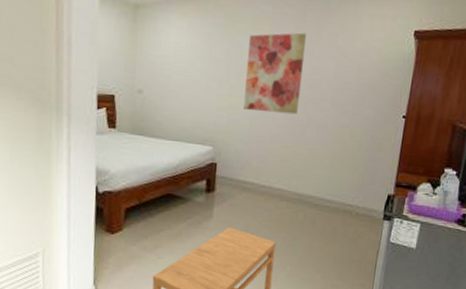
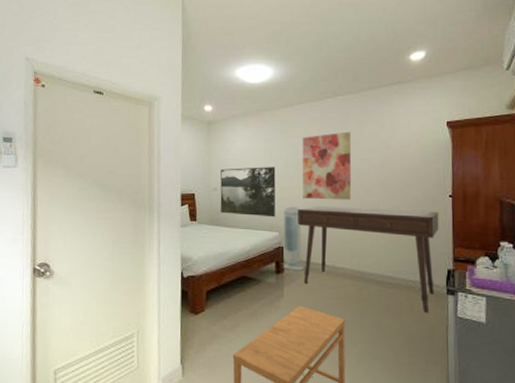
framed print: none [145,66,215,129] -> present [220,167,276,217]
air purifier: none [214,118,239,191] -> present [282,207,305,271]
desk: none [235,119,389,238] -> present [298,206,439,313]

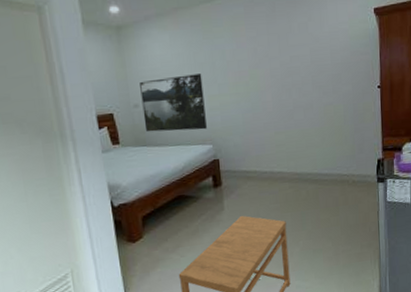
air purifier: present [282,207,305,271] -> none [215,115,243,182]
desk: present [298,206,439,313] -> none [230,103,369,203]
wall art: present [302,131,352,200] -> none [227,26,285,106]

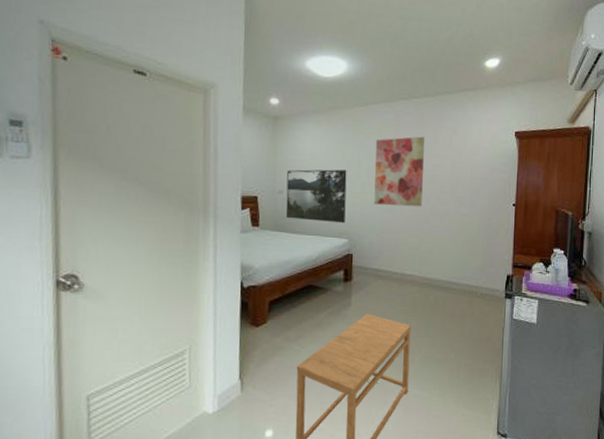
wall art: none [227,26,285,106] -> present [374,136,426,207]

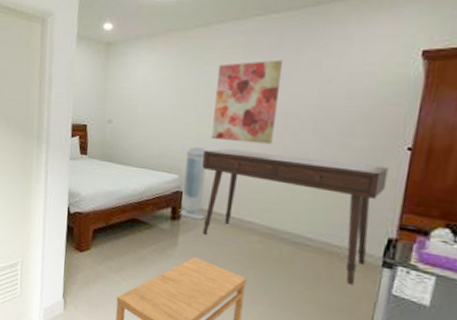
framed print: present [285,169,347,224] -> none [113,98,182,158]
air purifier: none [351,212,374,279] -> present [179,147,207,220]
desk: none [368,212,503,316] -> present [202,148,389,285]

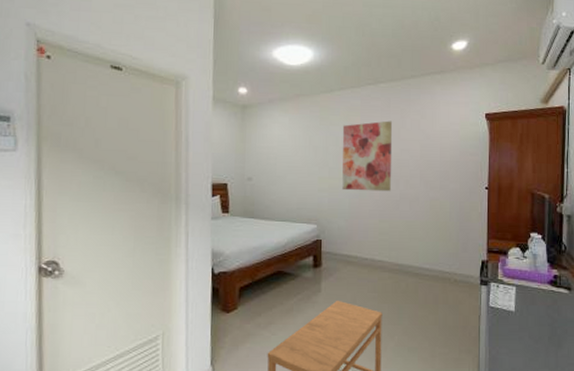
air purifier: present [179,147,207,220] -> none [320,198,343,265]
desk: present [202,148,389,285] -> none [336,197,475,303]

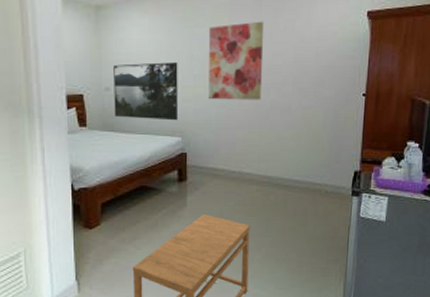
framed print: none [255,155,315,209] -> present [113,62,178,121]

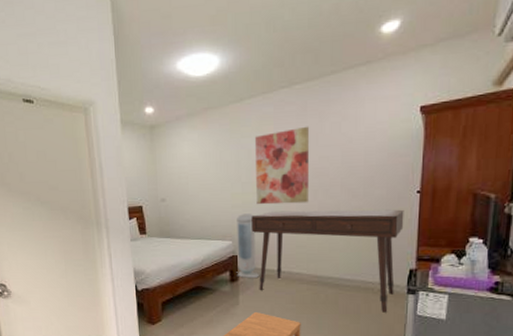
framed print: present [113,62,178,121] -> none [168,172,228,226]
air purifier: none [185,108,210,179] -> present [236,213,260,279]
desk: none [202,107,351,215] -> present [251,209,404,313]

